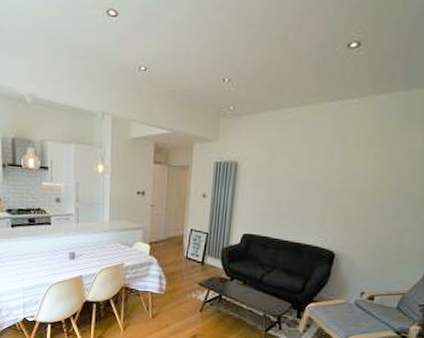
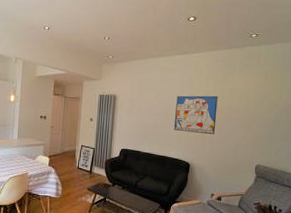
wall art: none [315,160,383,215] -> present [173,95,218,135]

